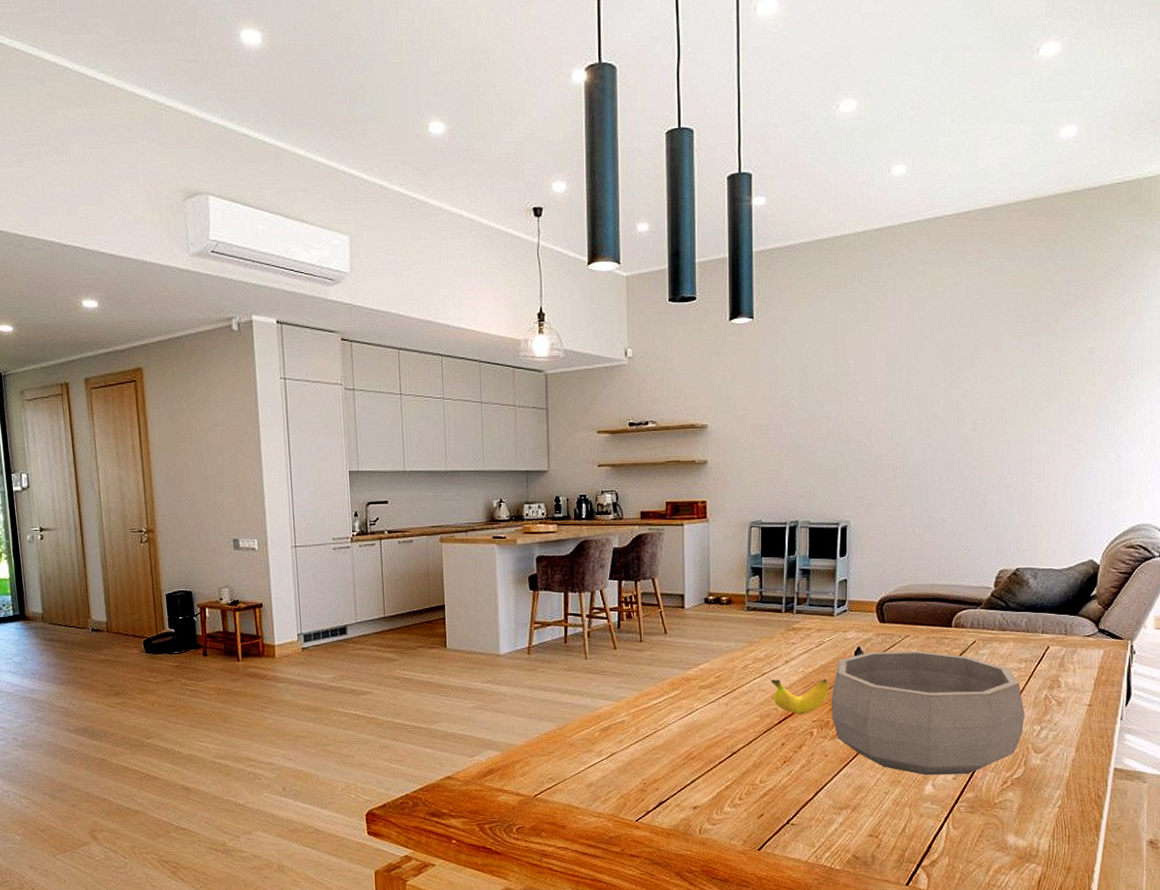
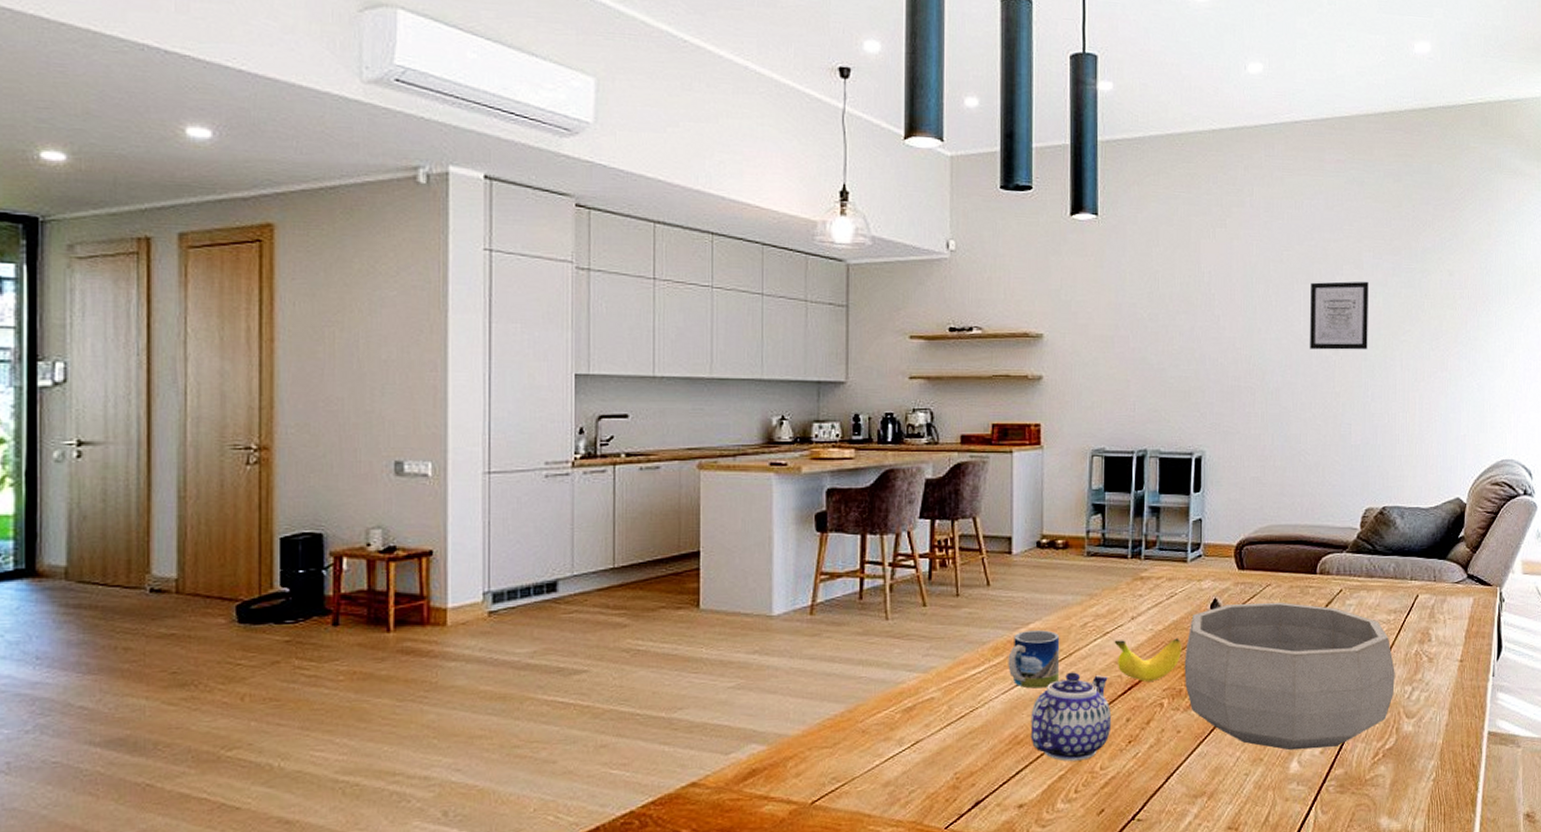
mug: none [683,670,725,716] -> present [1008,630,1060,689]
teapot: none [702,704,769,775] -> present [1030,672,1112,761]
wall art: none [949,363,1007,428] -> present [1310,281,1369,350]

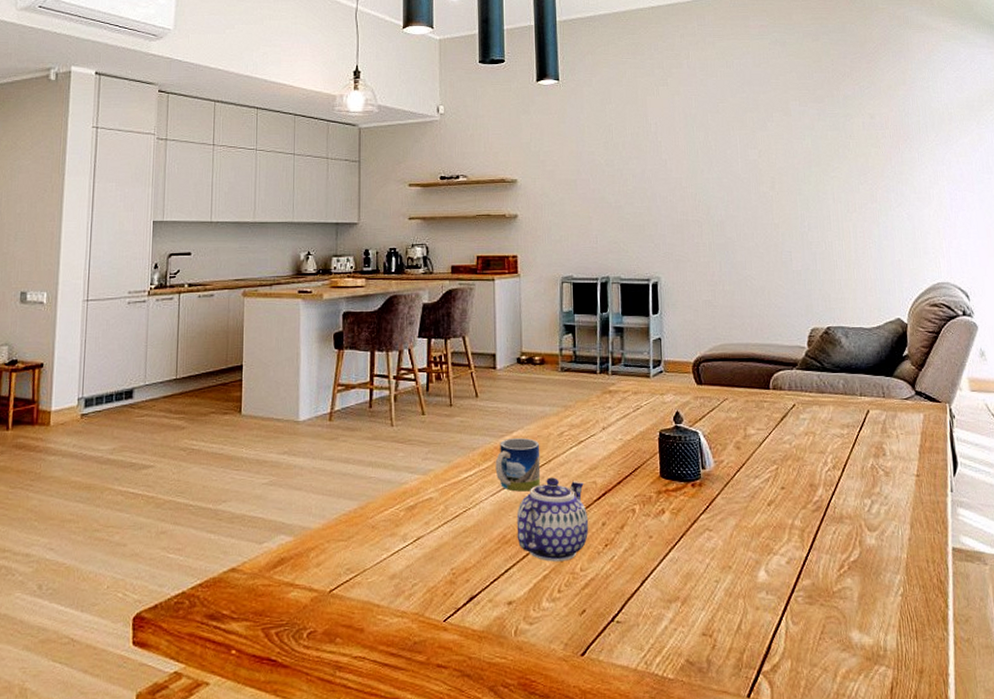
banana: present [1114,638,1182,682] -> none [588,447,649,488]
decorative bowl: present [1184,602,1395,751] -> none [652,415,854,559]
wall art: present [1310,281,1369,350] -> none [745,126,801,186]

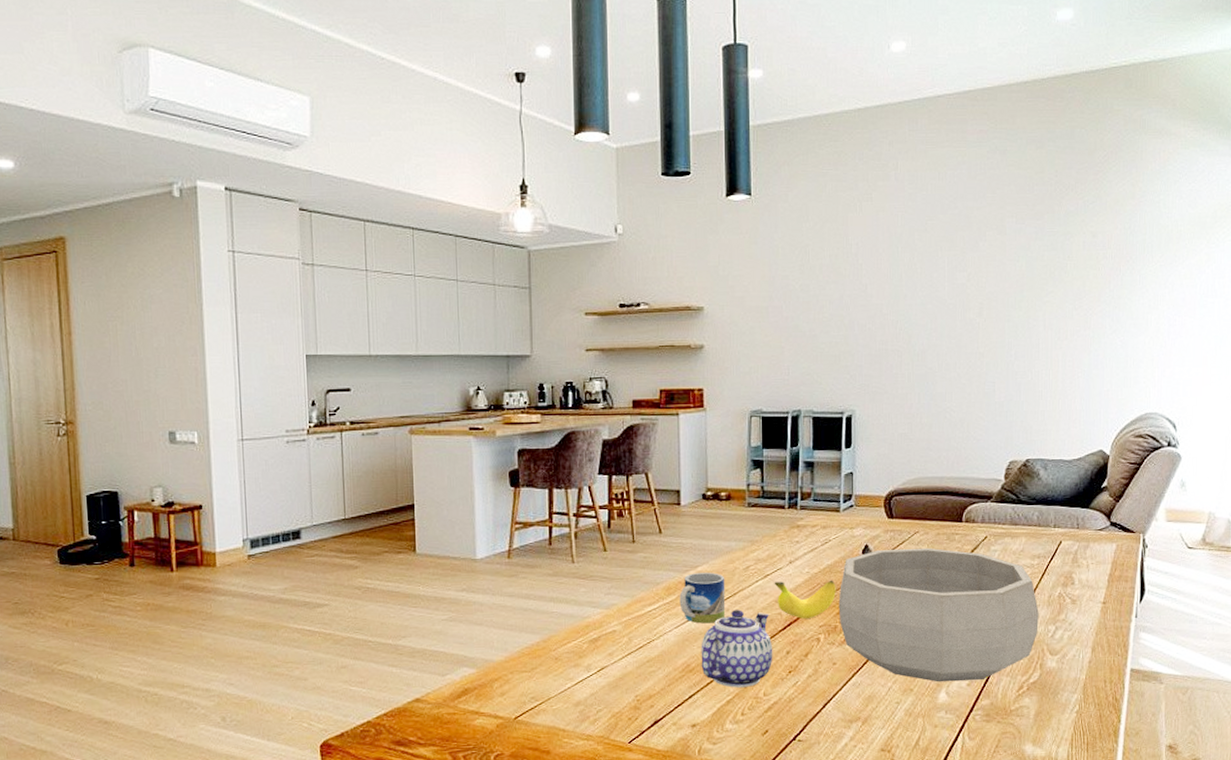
banana: none [588,447,649,488] -> present [774,580,836,619]
decorative bowl: none [652,415,854,559] -> present [838,547,1039,682]

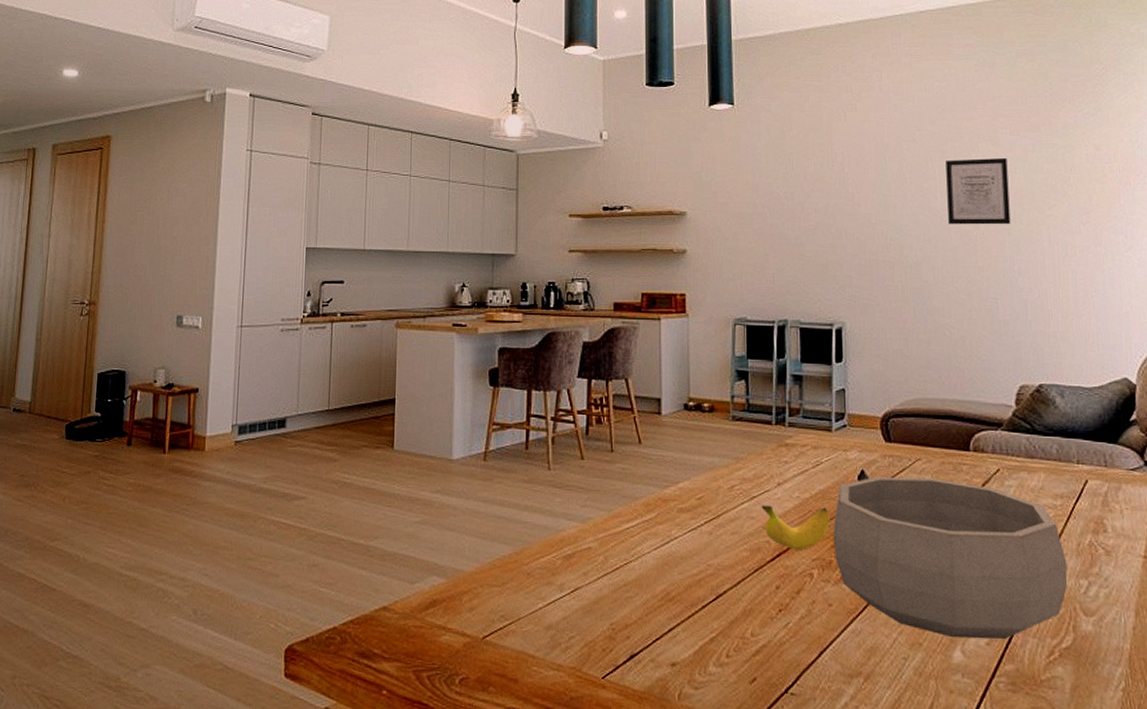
mug: present [679,572,726,624] -> none [659,489,709,547]
teapot: present [701,610,773,688] -> none [681,534,761,624]
wall art: none [954,246,1011,313] -> present [946,157,1011,225]

